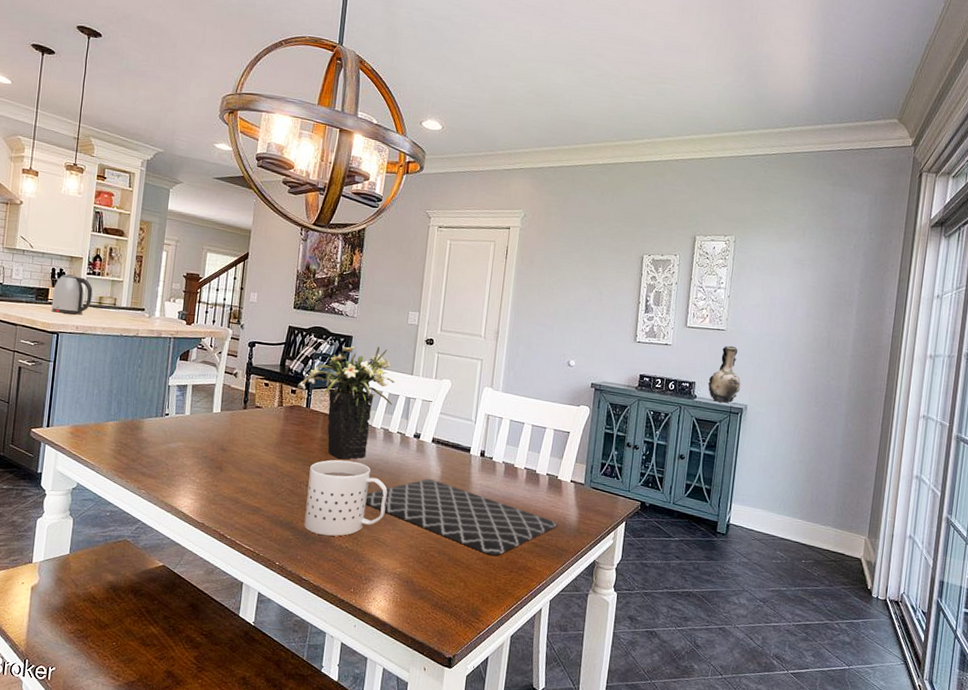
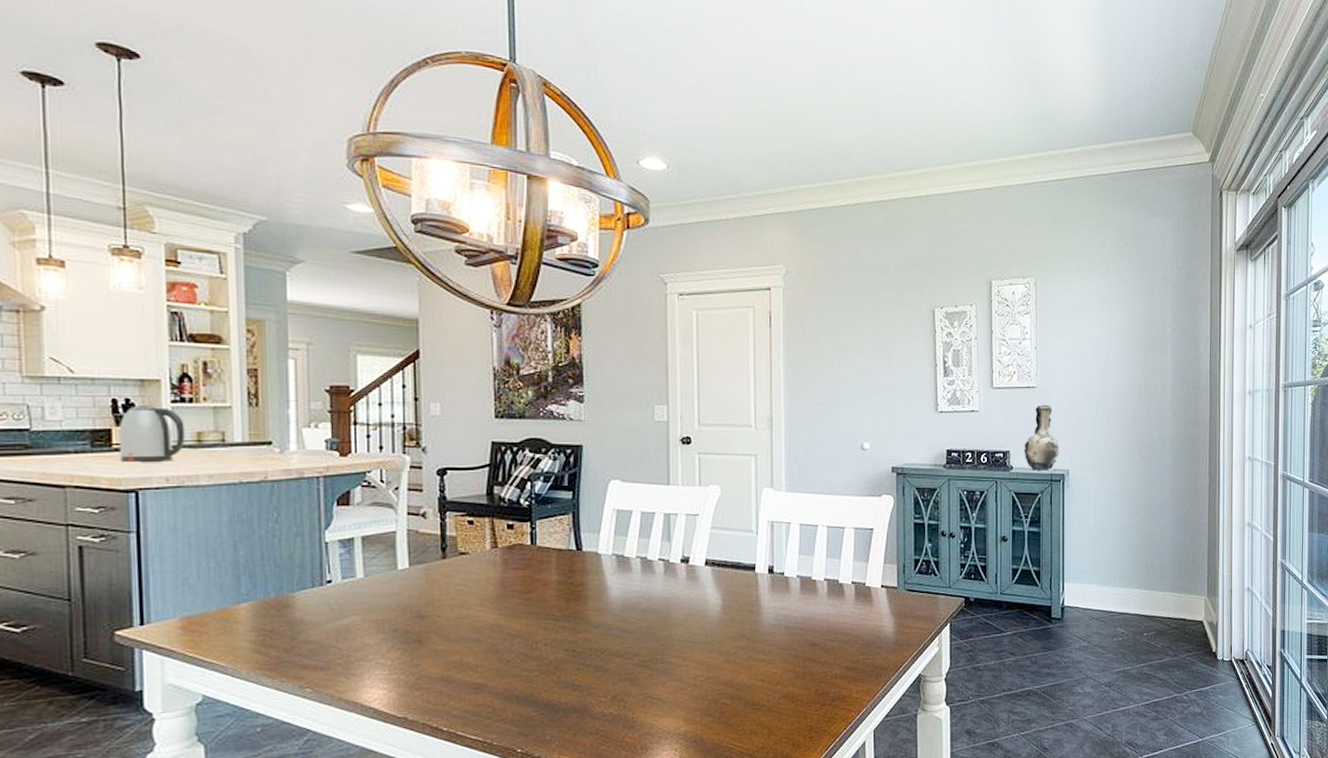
flower arrangement: present [297,346,395,460] -> none [515,454,648,605]
mug: present [304,459,388,537] -> none [546,604,656,705]
placemat: present [365,479,558,556] -> none [628,611,872,690]

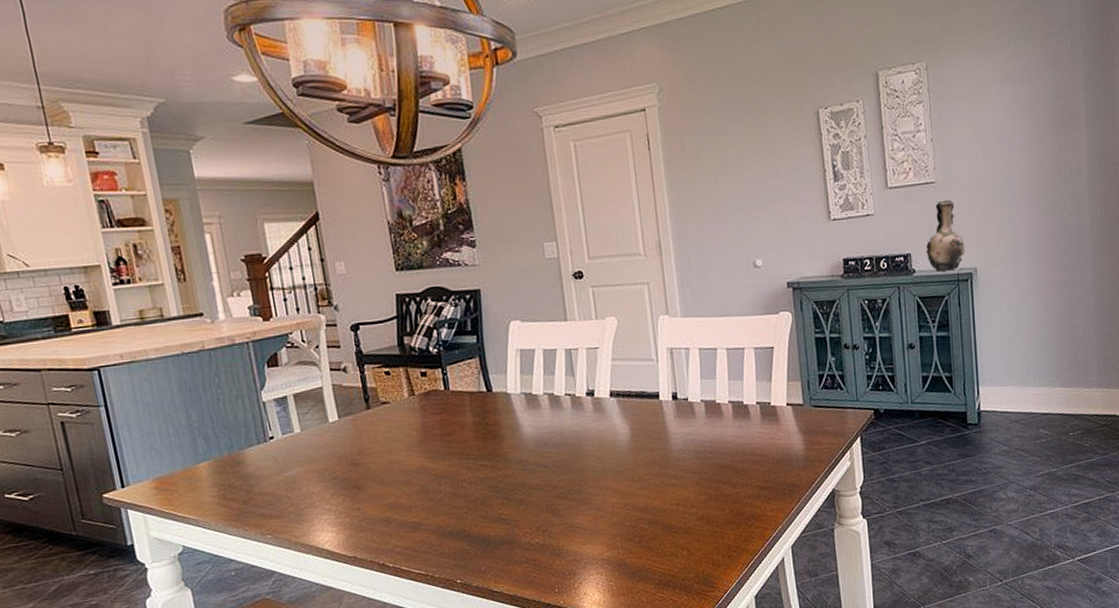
kettle: present [118,405,185,462] -> none [74,290,131,344]

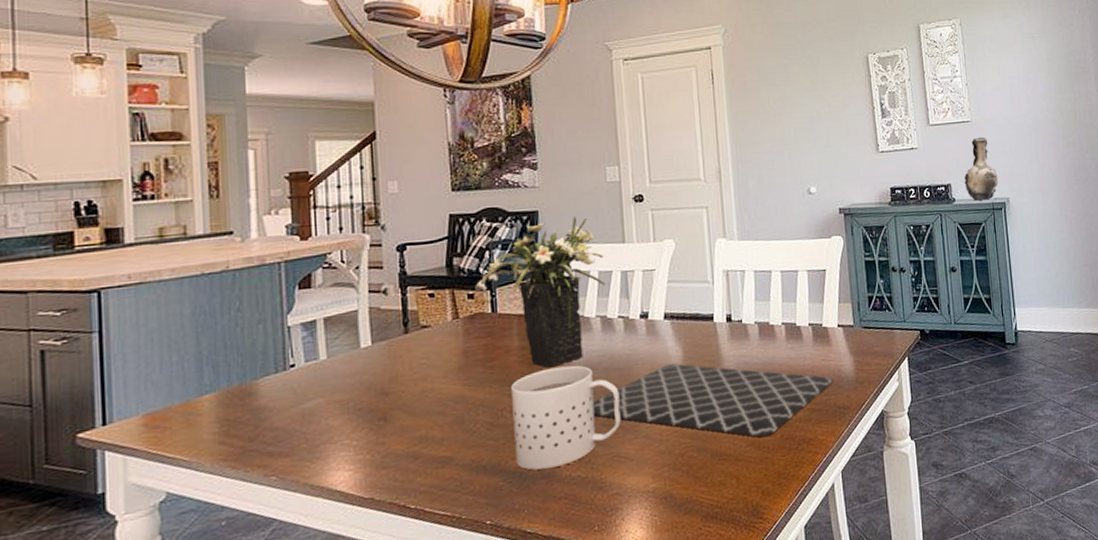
flower arrangement: none [426,295,551,443] -> present [475,217,606,368]
mug: none [468,440,574,537] -> present [510,365,621,471]
placemat: none [545,440,782,512] -> present [592,363,833,437]

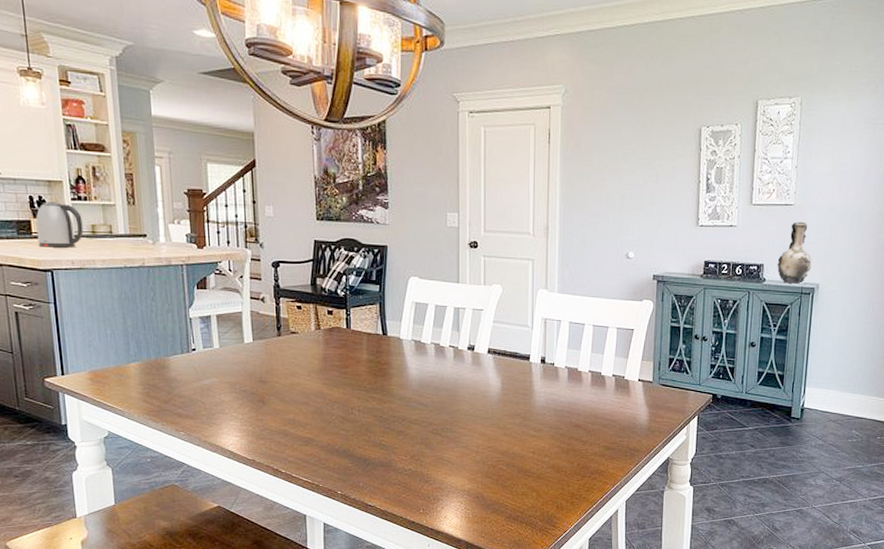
kettle: none [81,205,147,263] -> present [35,202,84,248]
flower arrangement: present [475,217,606,368] -> none [333,254,441,380]
mug: present [510,365,621,471] -> none [359,380,446,460]
placemat: present [592,363,833,437] -> none [424,392,628,462]

